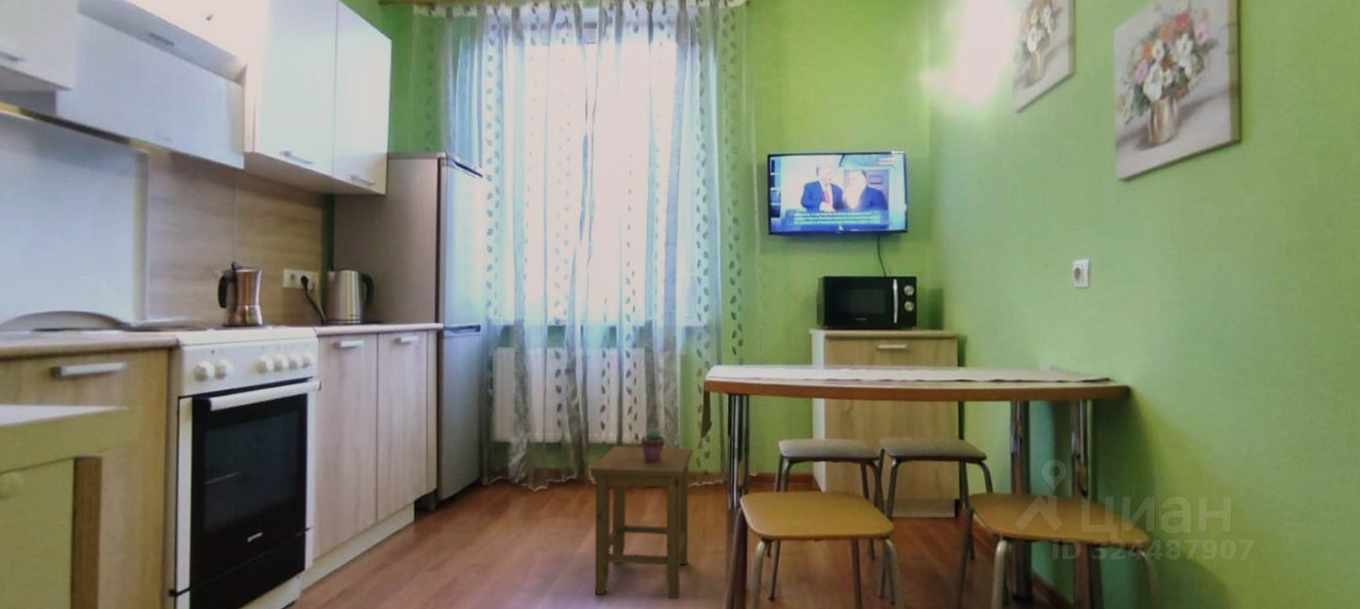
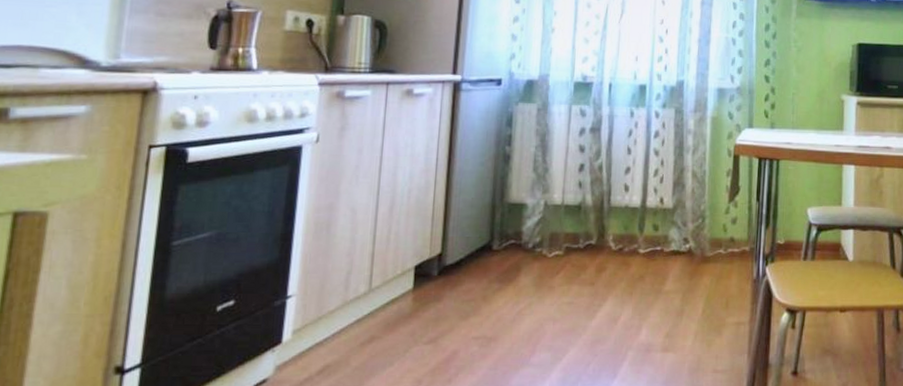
stool: present [591,445,693,598] -> none [607,209,720,373]
potted succulent: present [640,428,666,463] -> none [665,192,693,229]

